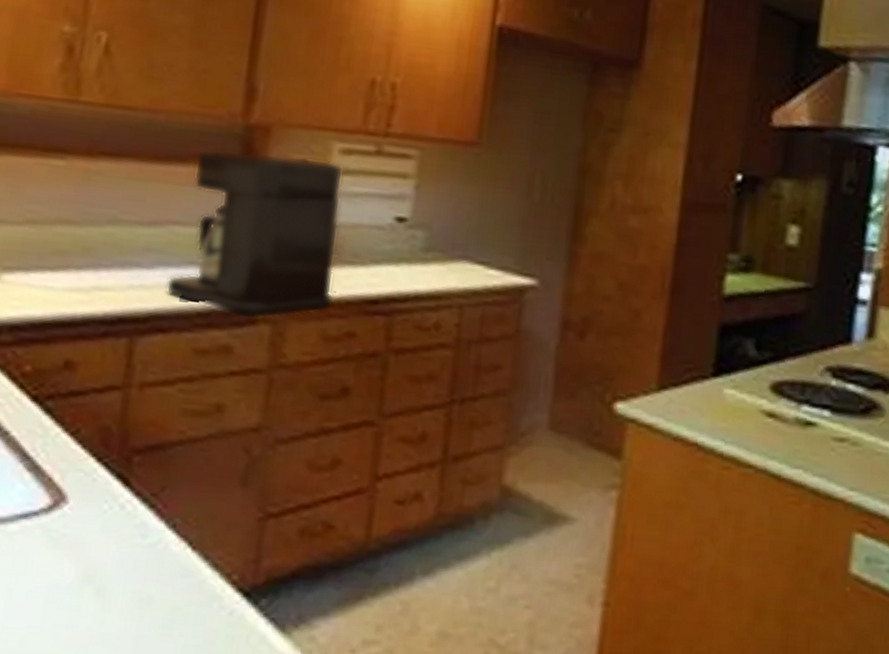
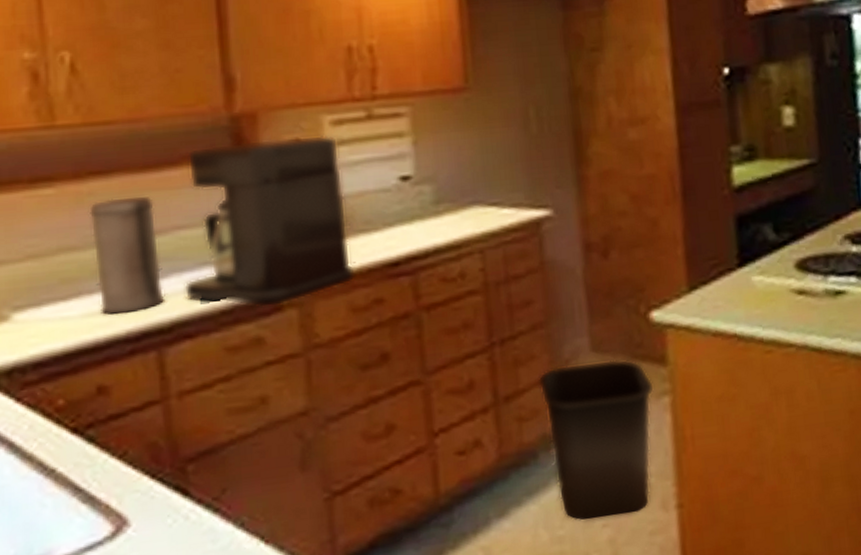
canister: none [83,181,156,297] -> present [88,196,164,315]
waste bin: none [487,437,605,602] -> present [539,359,655,522]

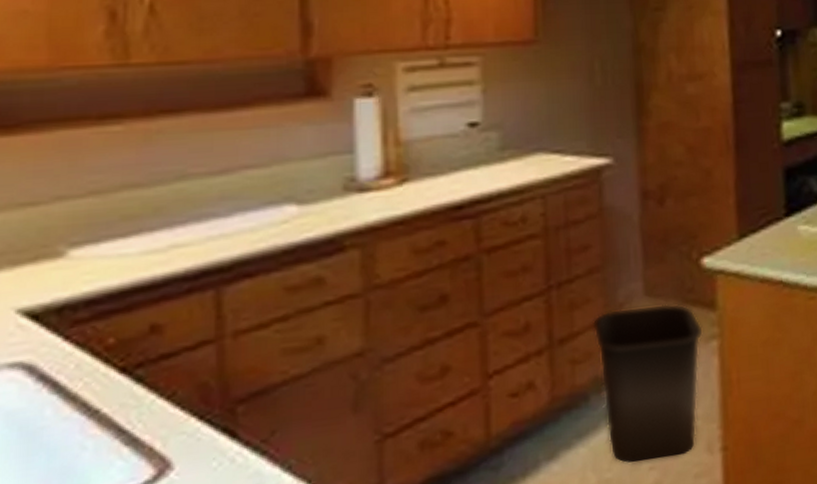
canister: present [88,196,164,315] -> none [155,135,226,253]
coffee maker: present [184,135,355,308] -> none [247,81,419,248]

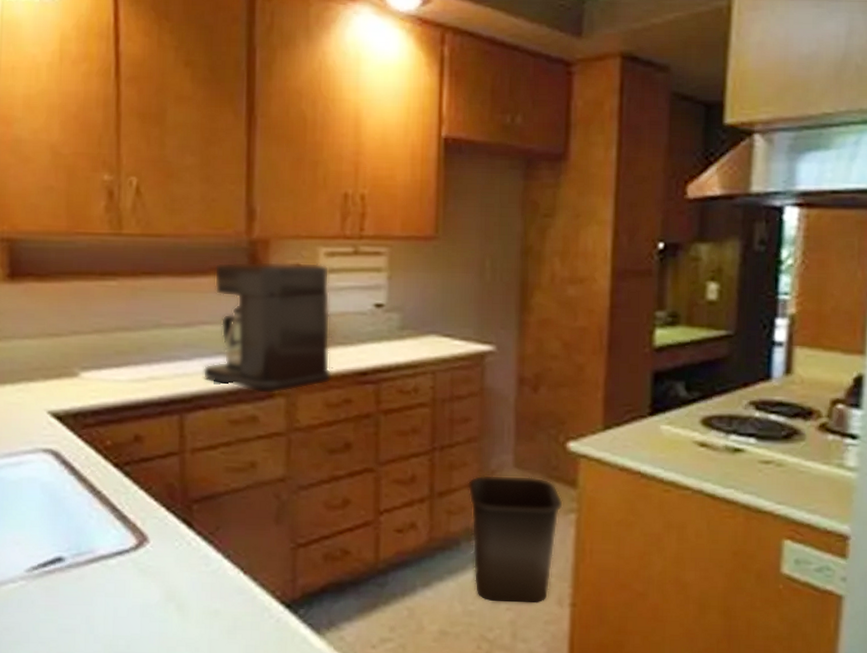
coffee maker: none [247,81,419,248] -> present [203,261,332,394]

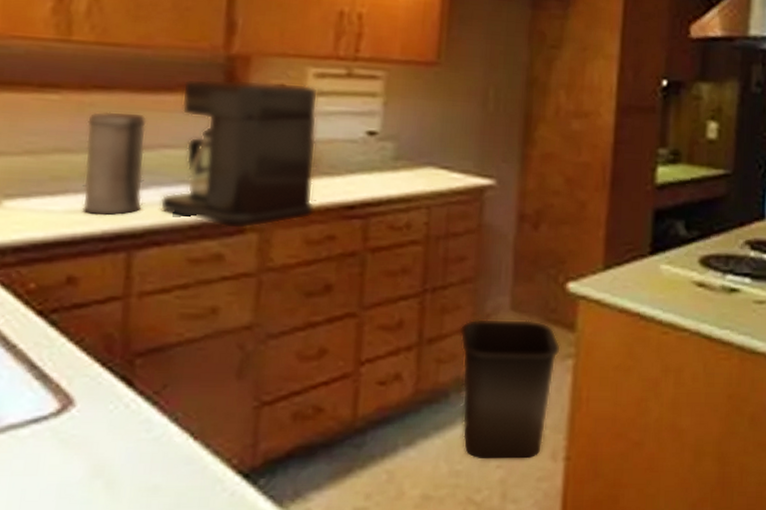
canister: none [139,294,188,384] -> present [82,111,147,216]

